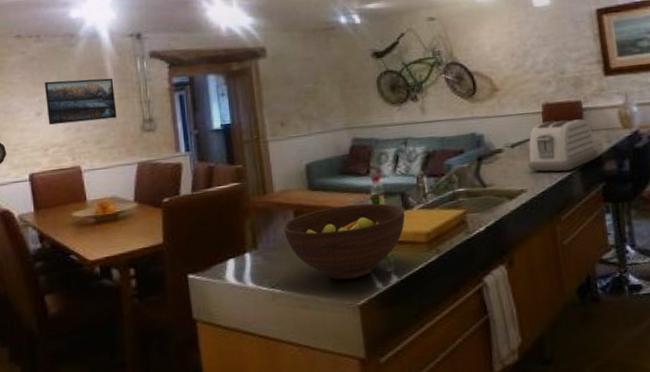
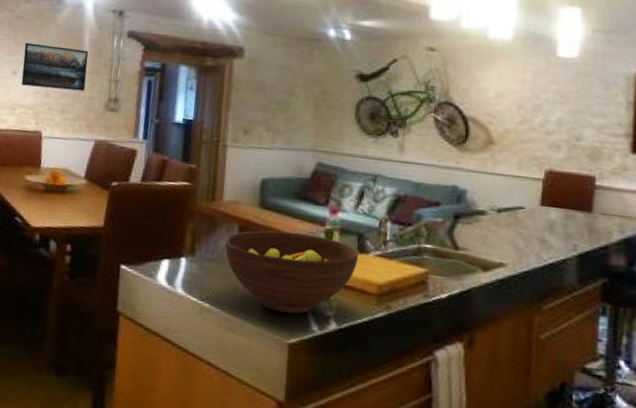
toaster: present [527,119,600,172] -> none [513,191,607,255]

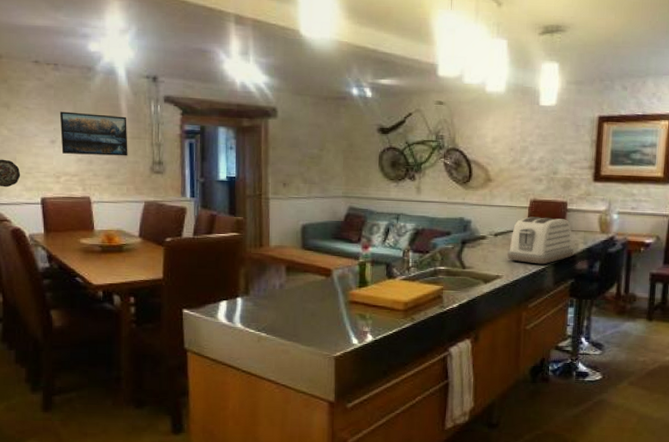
fruit bowl: present [225,230,358,314] -> none [275,267,387,333]
toaster: none [513,191,607,255] -> present [506,216,574,265]

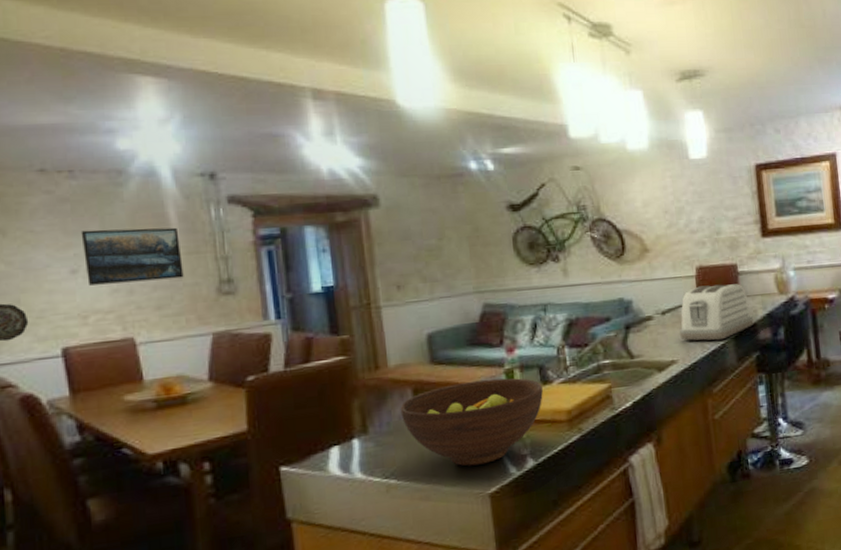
fruit bowl: none [275,267,387,333] -> present [400,378,543,466]

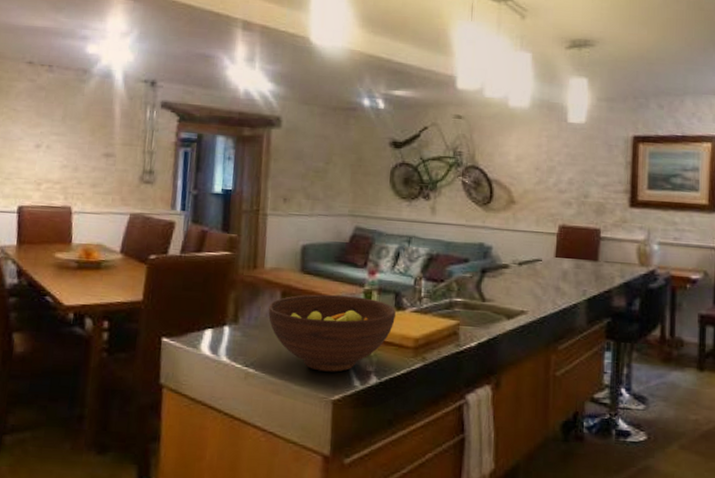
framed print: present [80,227,184,285] -> none [46,114,120,164]
toaster: present [679,284,754,341] -> none [532,244,610,300]

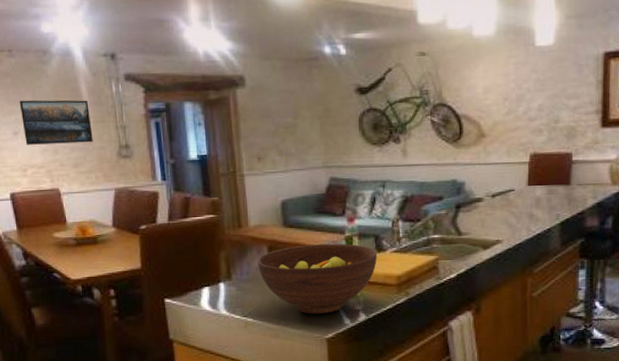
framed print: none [46,114,120,164] -> present [19,100,93,145]

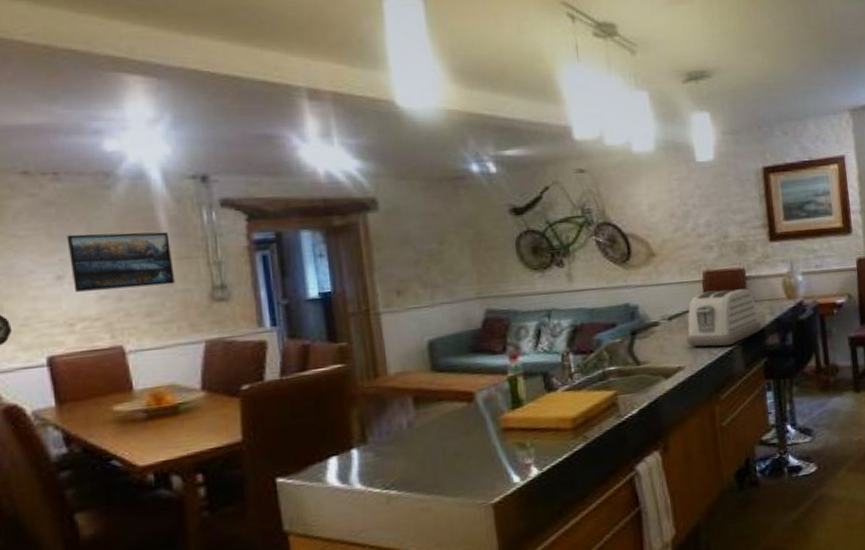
fruit bowl: present [257,243,377,314] -> none [400,385,548,476]
toaster: none [506,171,583,225] -> present [686,288,762,347]

